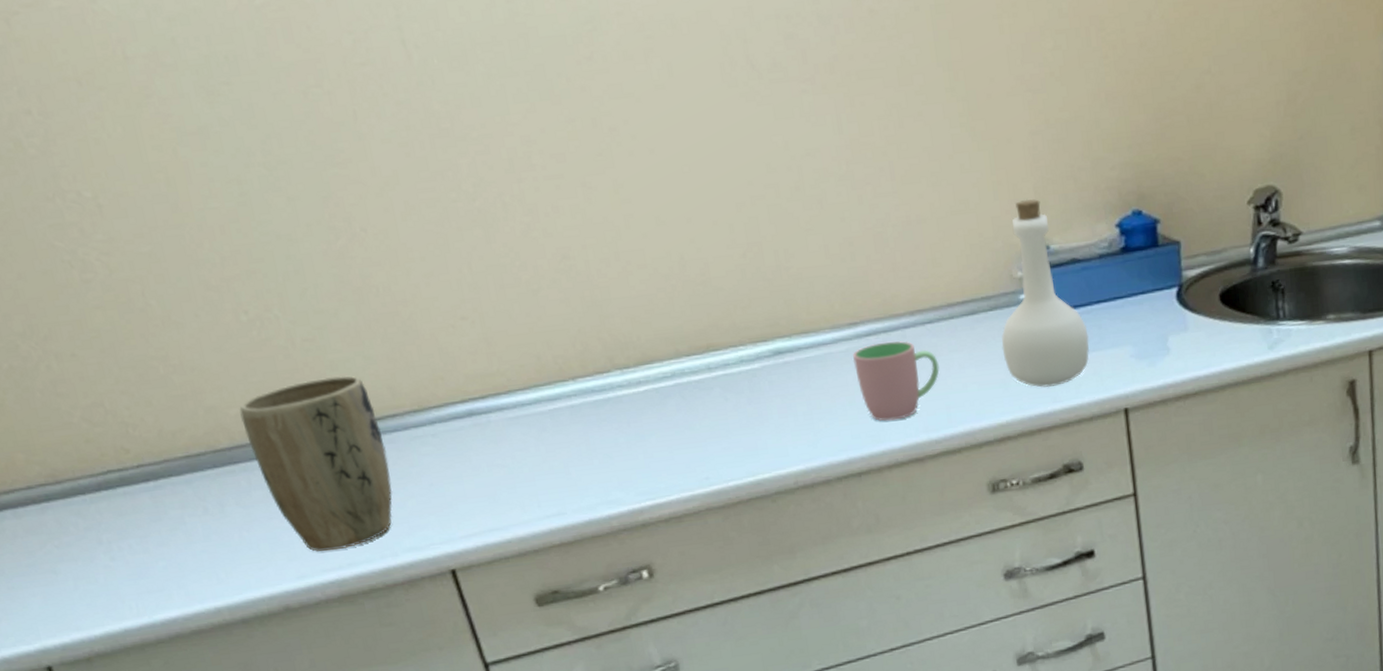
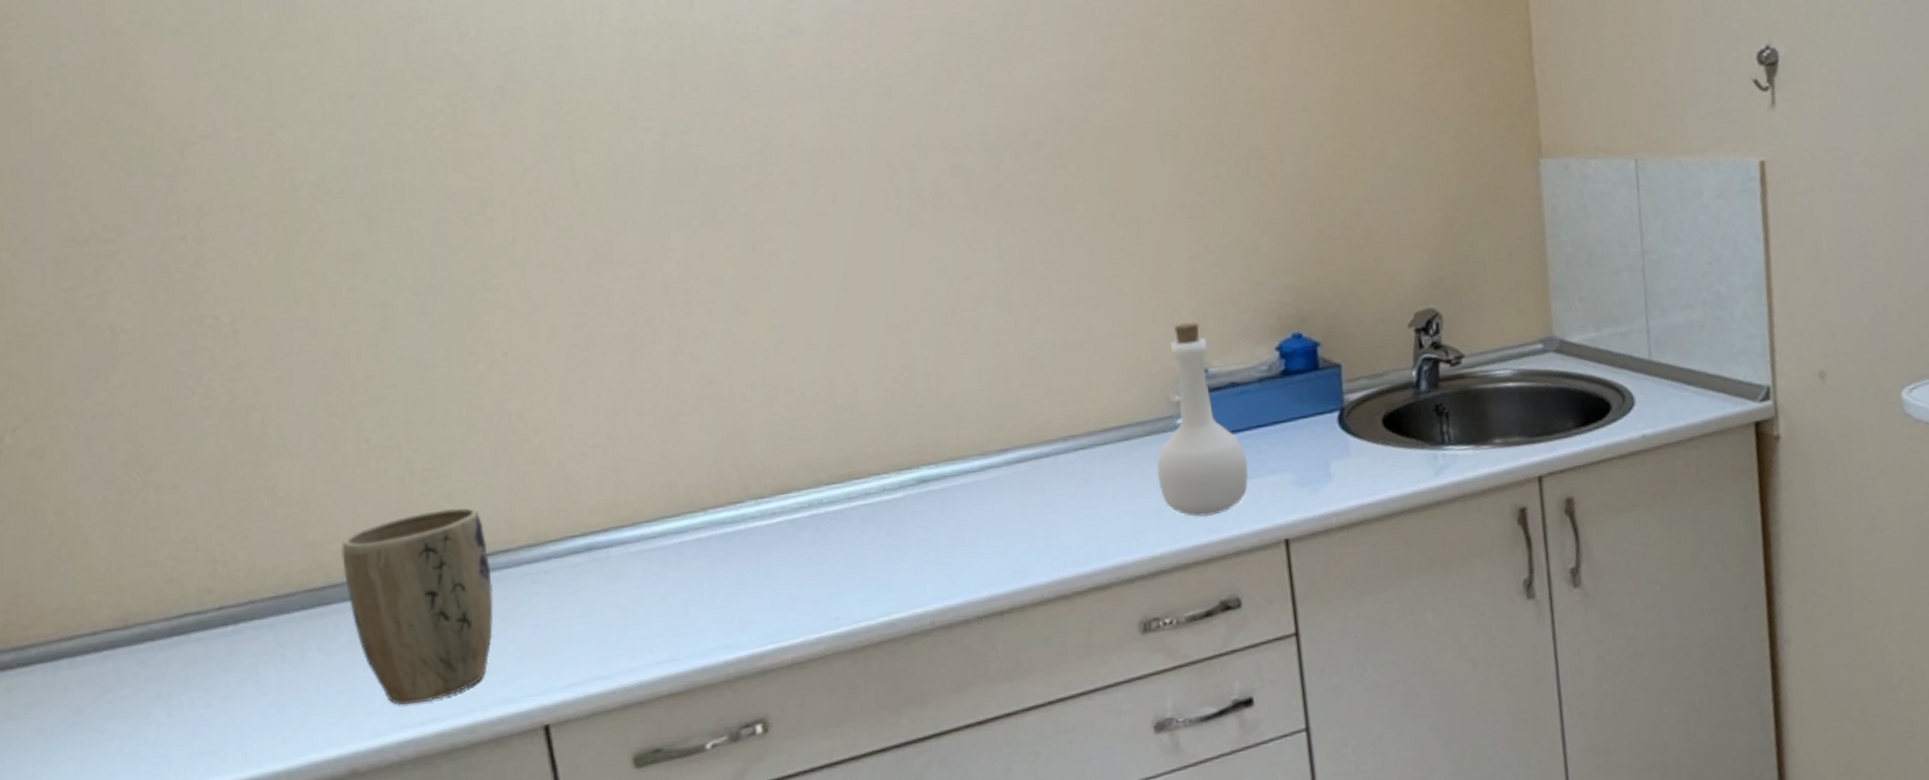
cup: present [852,341,940,421] -> none [1000,468,1091,554]

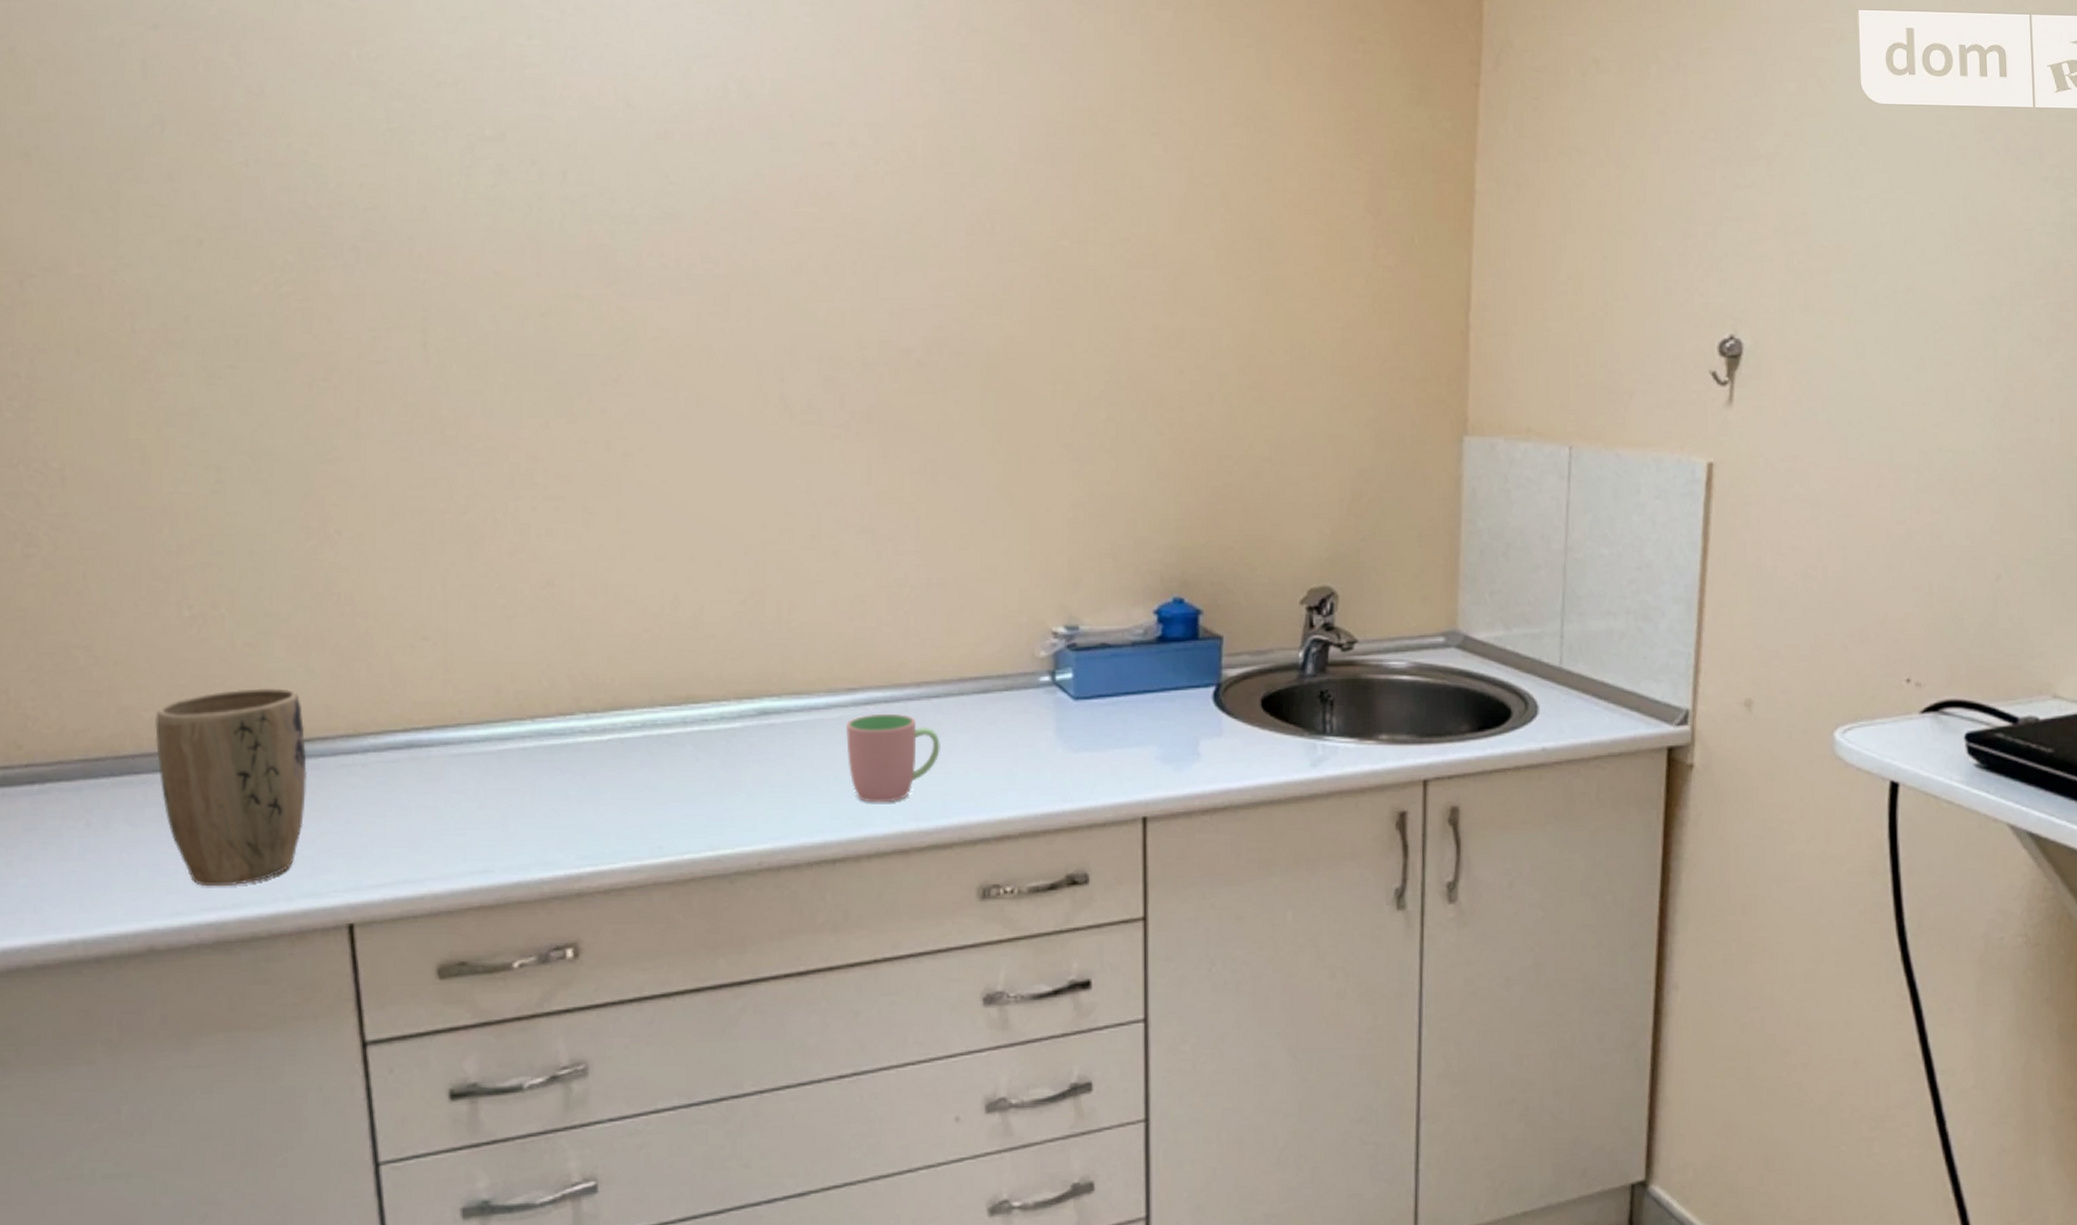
cup: none [1000,468,1091,554] -> present [845,713,940,803]
bottle: present [1157,322,1249,517] -> none [1013,573,1111,784]

